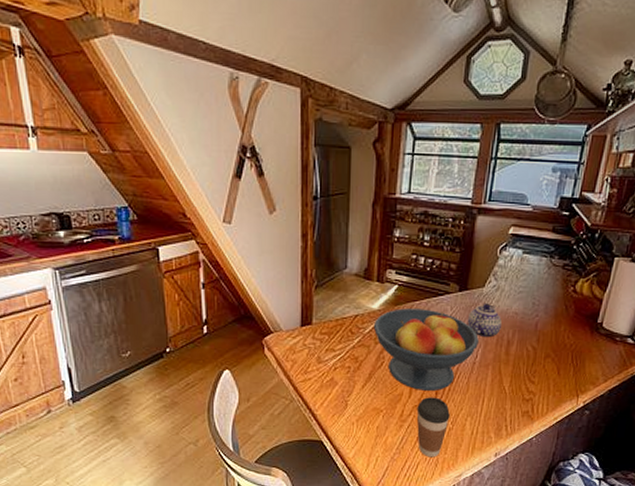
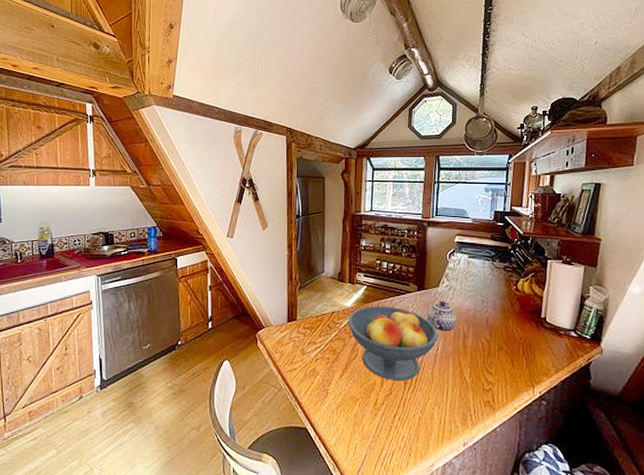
coffee cup: present [416,397,450,458] -> none [389,387,419,446]

